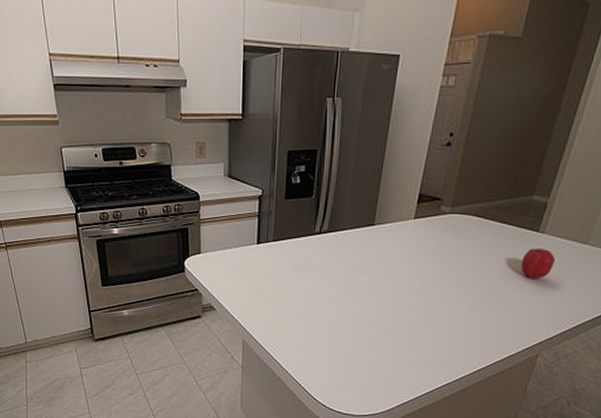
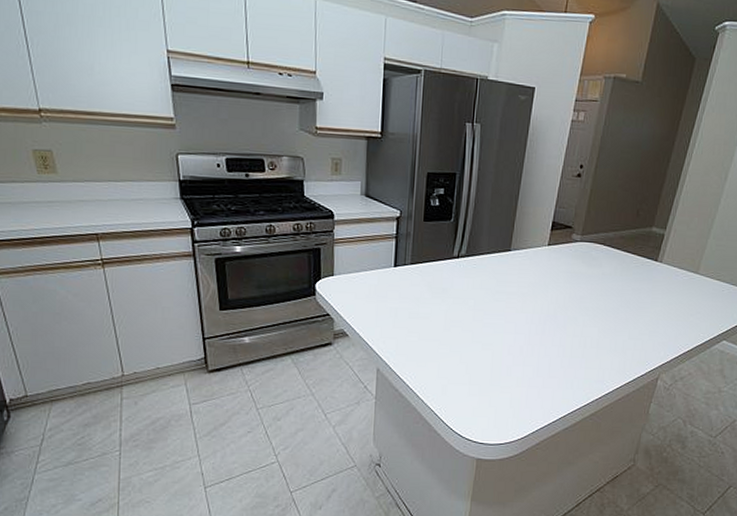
fruit: present [520,247,555,279] -> none [642,276,671,306]

